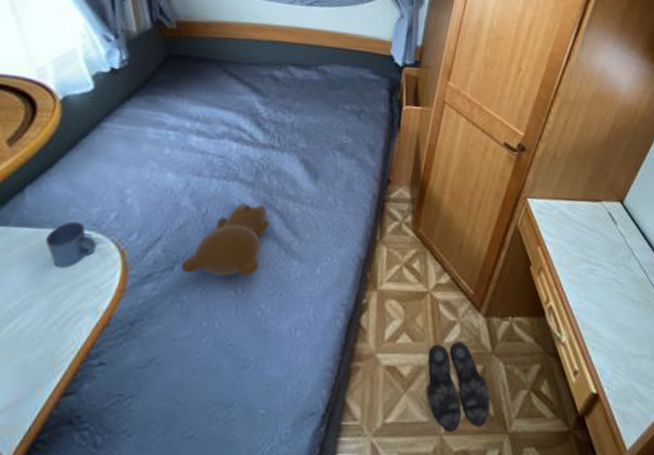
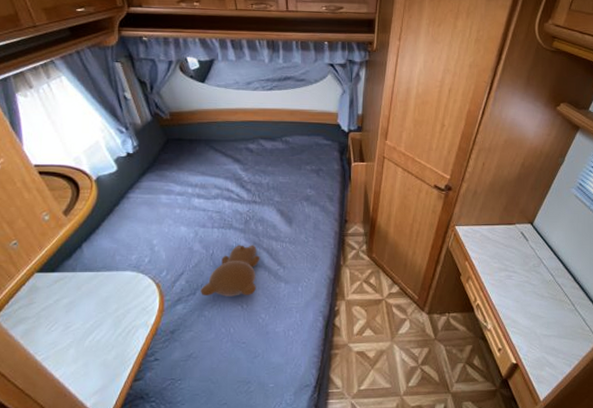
mug: present [45,221,97,269] -> none [104,265,139,298]
slippers: present [427,342,490,431] -> none [387,333,436,393]

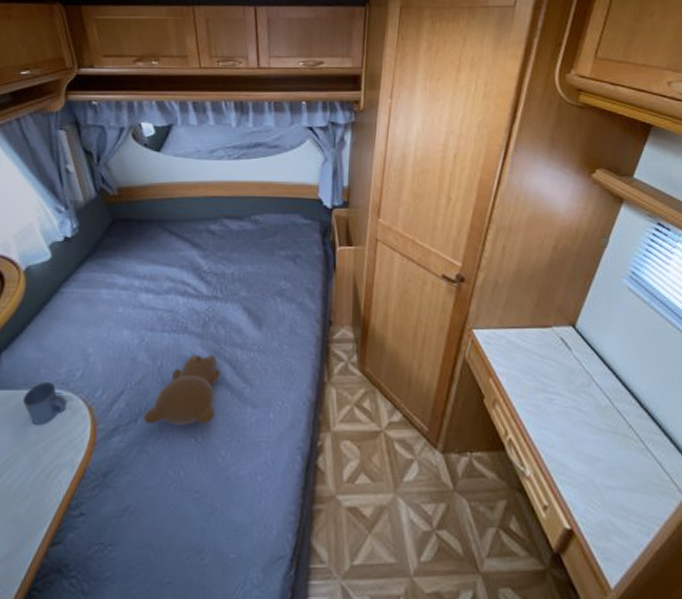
mug: none [104,265,139,298] -> present [23,381,67,426]

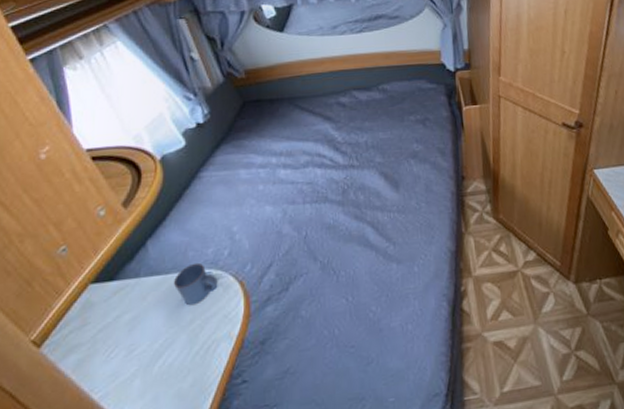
teddy bear: present [144,354,221,425] -> none [295,219,364,290]

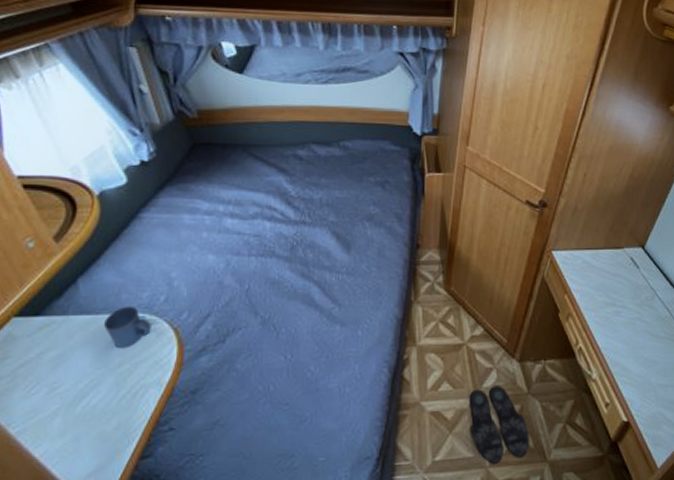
slippers: none [529,309,596,391] -> present [469,386,529,464]

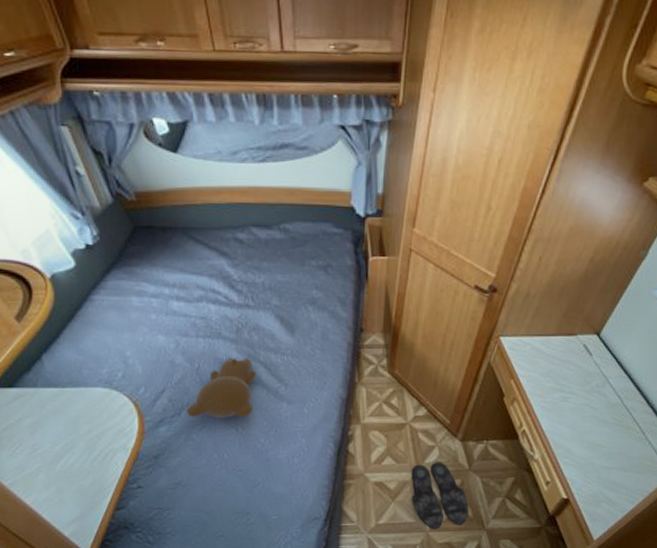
mug: present [104,305,151,349] -> none [71,380,113,418]
teddy bear: none [232,277,310,344] -> present [187,358,256,418]

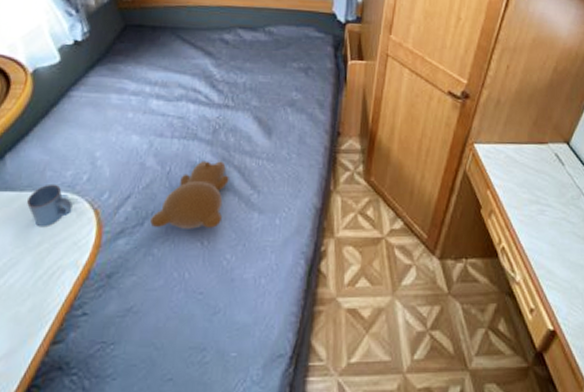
mug: none [71,380,113,418] -> present [27,183,73,228]
slippers: present [411,462,469,529] -> none [387,284,449,370]

